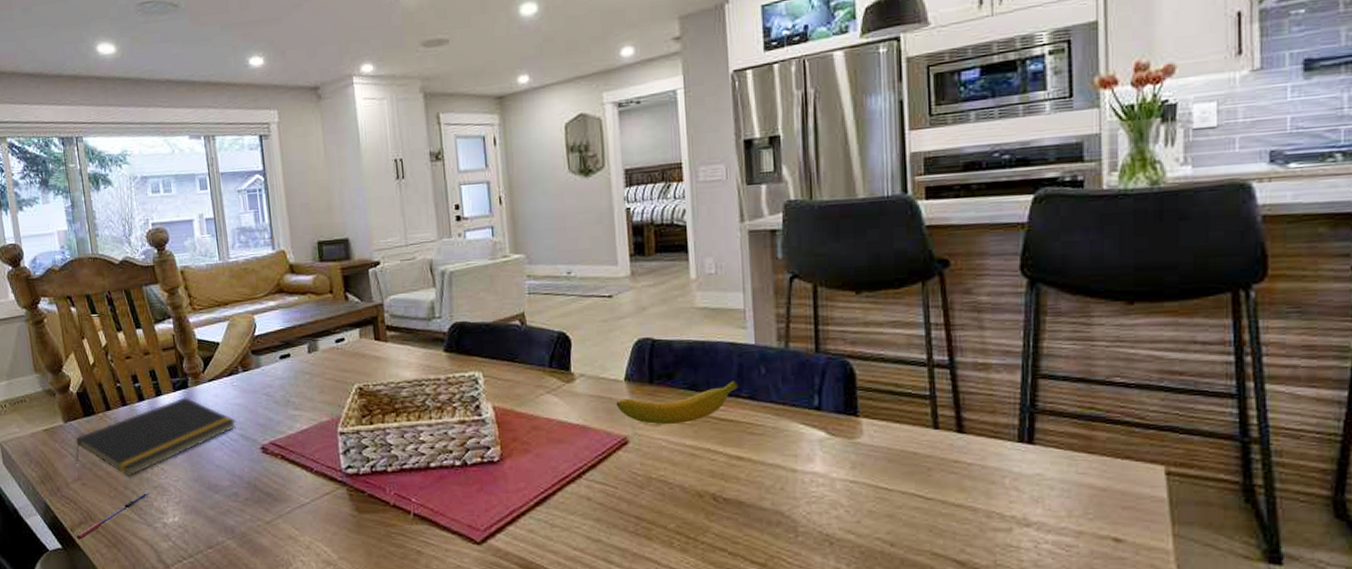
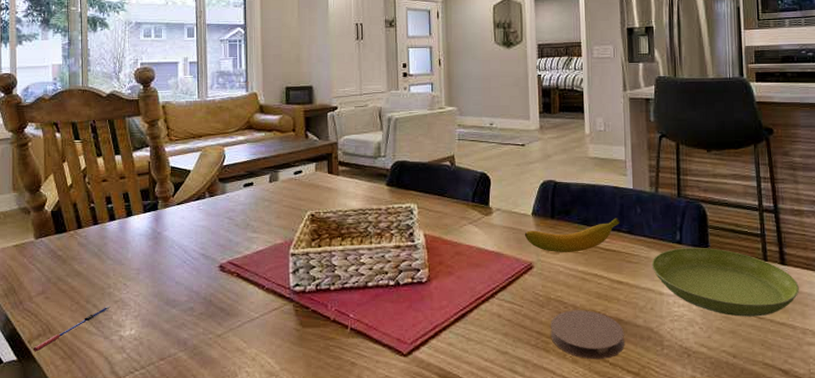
notepad: present [75,397,237,477] -> none [42,218,199,292]
coaster: none [651,491,747,549] -> present [550,310,624,360]
saucer: none [781,414,983,497] -> present [651,248,799,317]

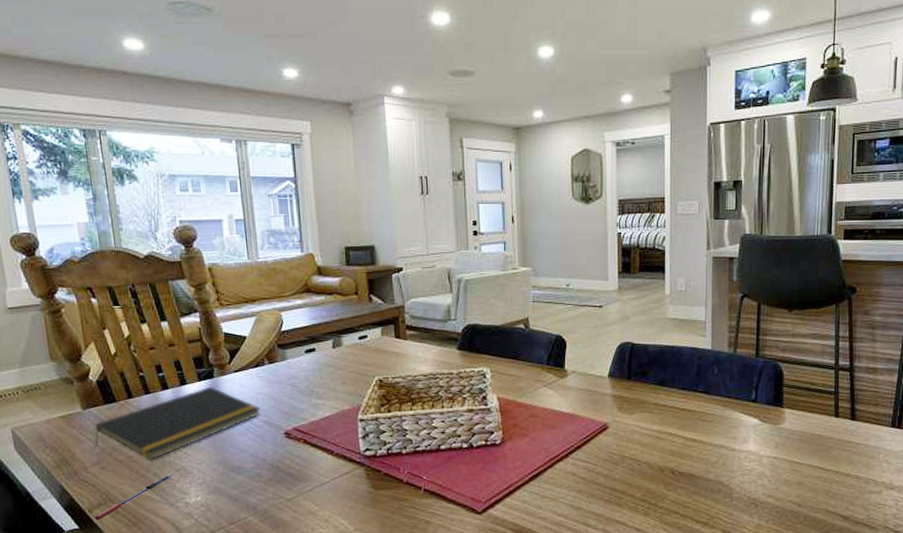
notepad: none [42,218,199,292] -> present [95,386,261,461]
banana: present [524,218,621,252] -> none [600,378,697,413]
coaster: present [550,310,624,360] -> none [623,467,695,512]
saucer: present [651,248,799,317] -> none [725,406,866,469]

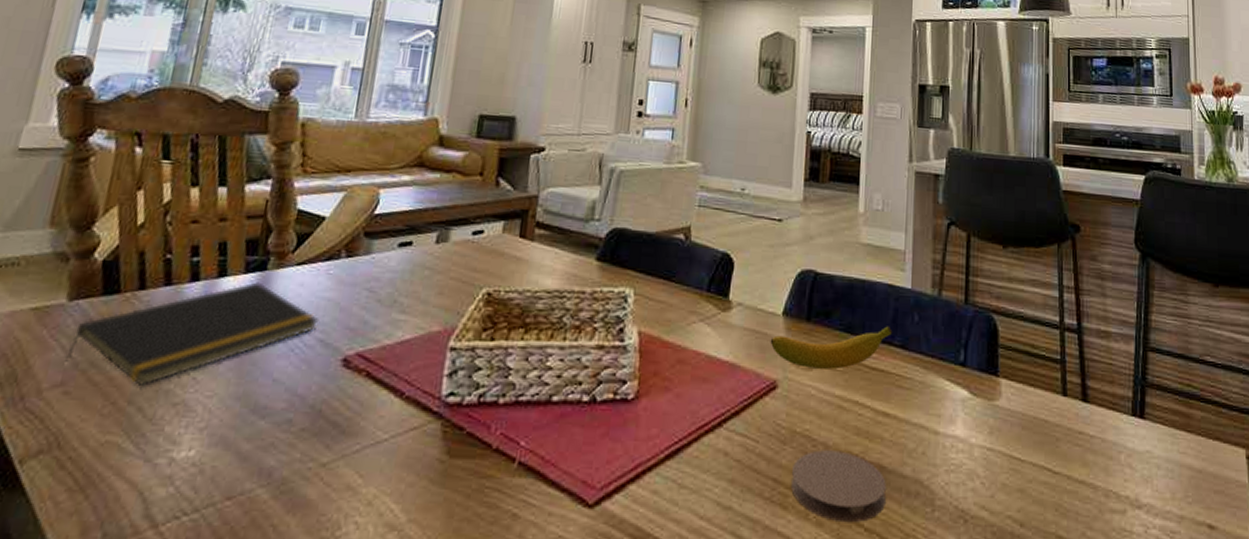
pen: present [94,474,173,520] -> none [23,410,165,478]
banana: none [600,378,697,413] -> present [770,326,893,370]
coaster: none [623,467,695,512] -> present [791,450,886,523]

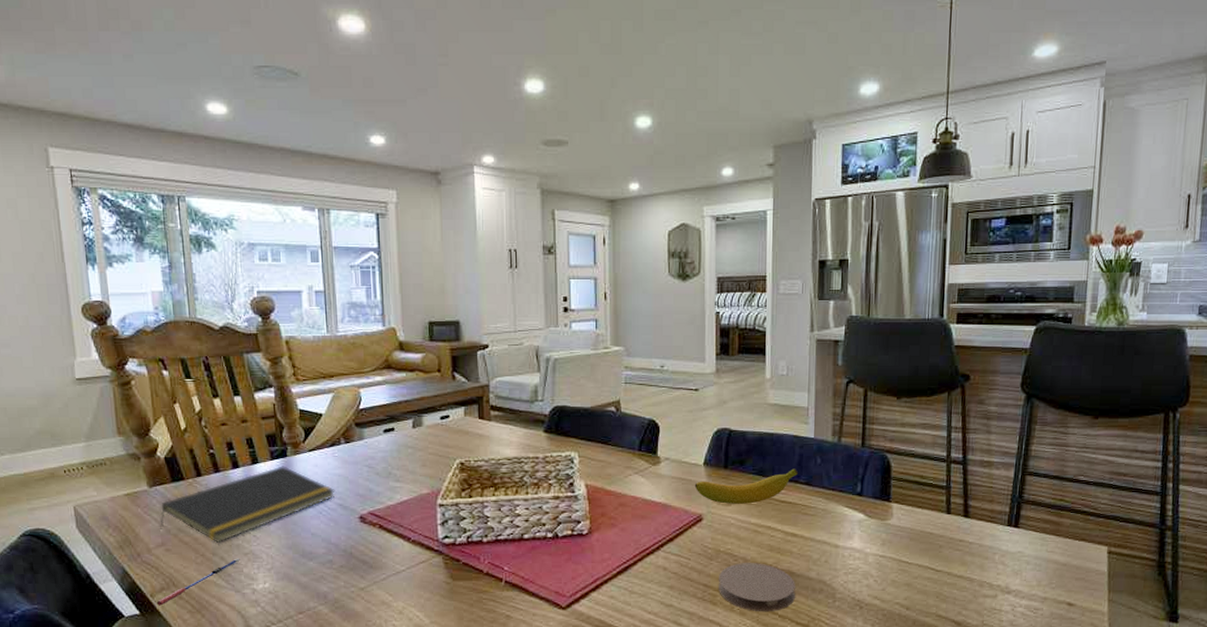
pen: none [23,410,165,478] -> present [156,558,240,606]

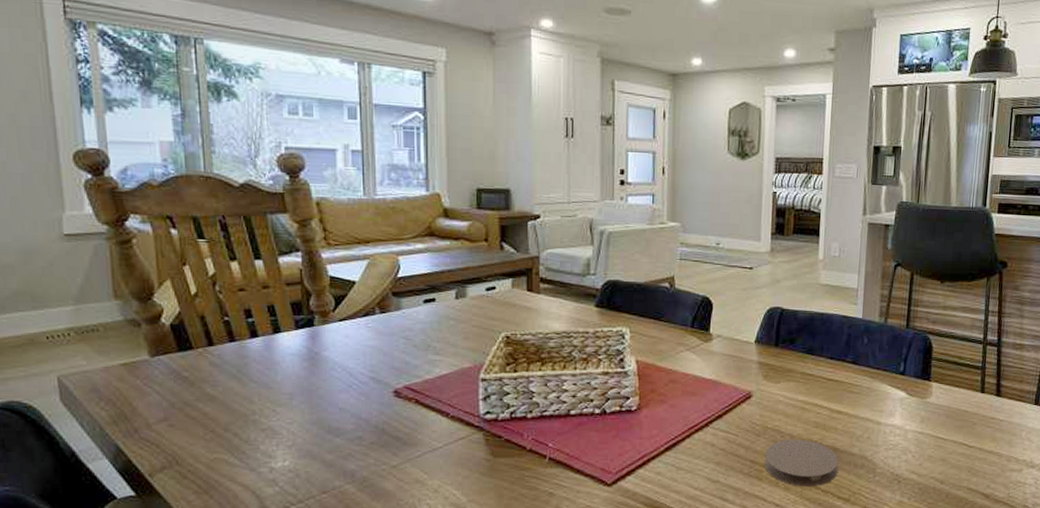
pen: present [156,558,240,606] -> none [156,434,257,486]
notepad: present [160,466,336,544] -> none [163,336,368,419]
banana: present [694,468,799,504] -> none [745,348,846,382]

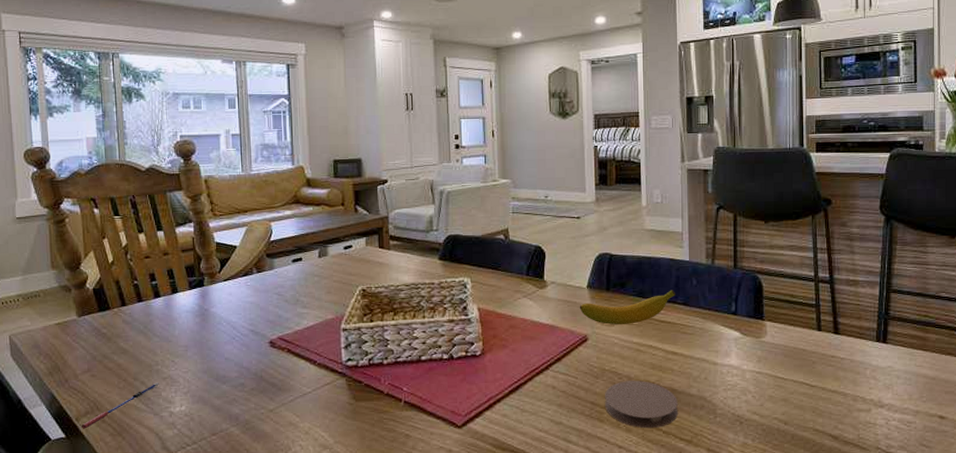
pen: none [156,434,257,486] -> present [81,382,159,429]
banana: none [745,348,846,382] -> present [579,290,676,325]

